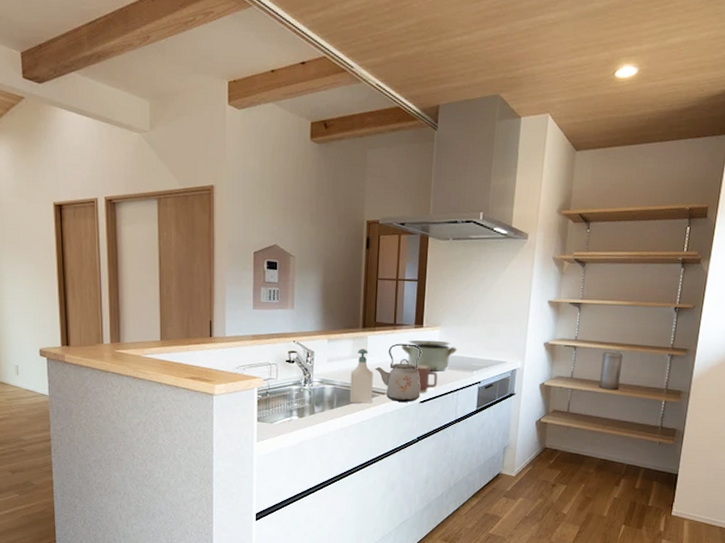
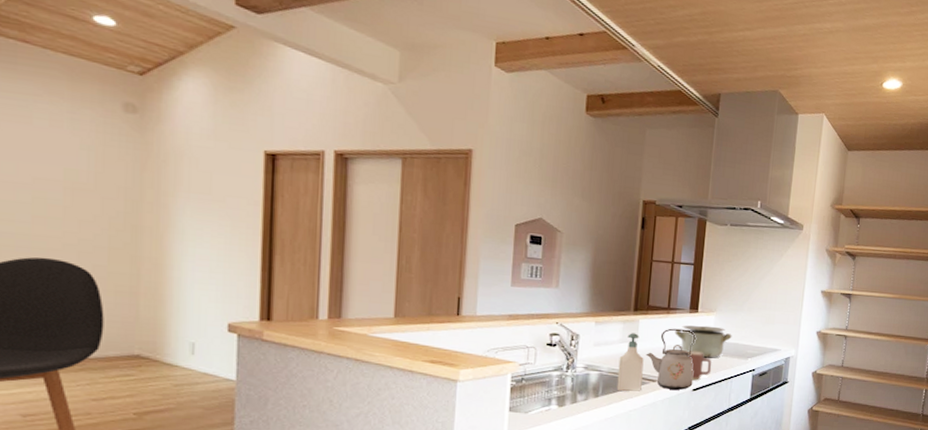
canister: present [598,351,624,391] -> none [866,340,889,379]

